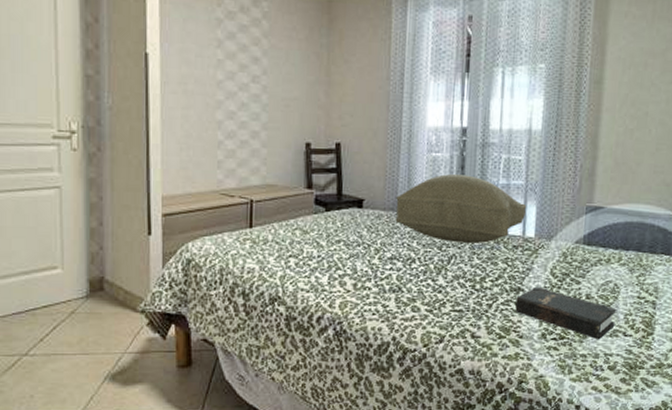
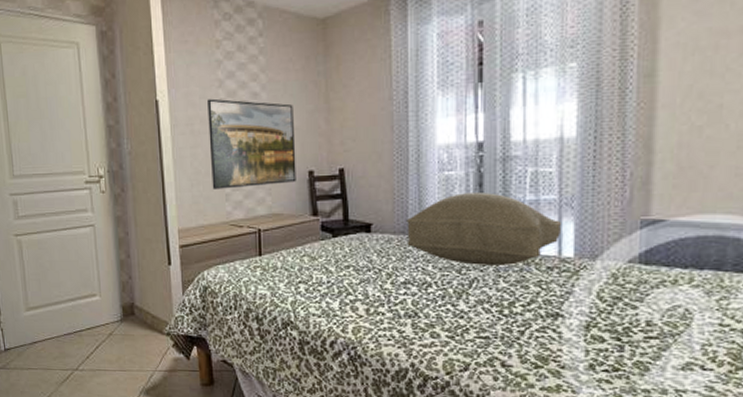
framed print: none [203,58,294,156] -> present [207,98,296,189]
hardback book: present [515,286,617,340] -> none [554,312,690,374]

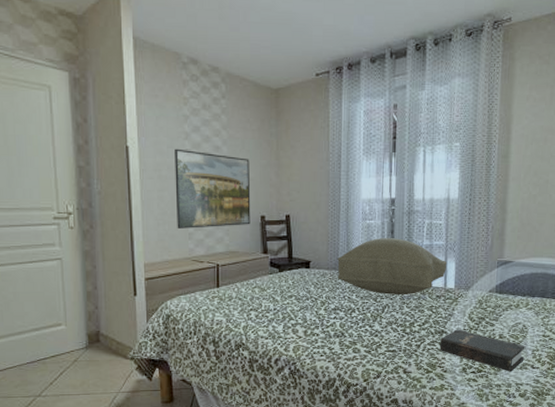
hardback book: none [554,312,690,374] -> present [440,329,525,372]

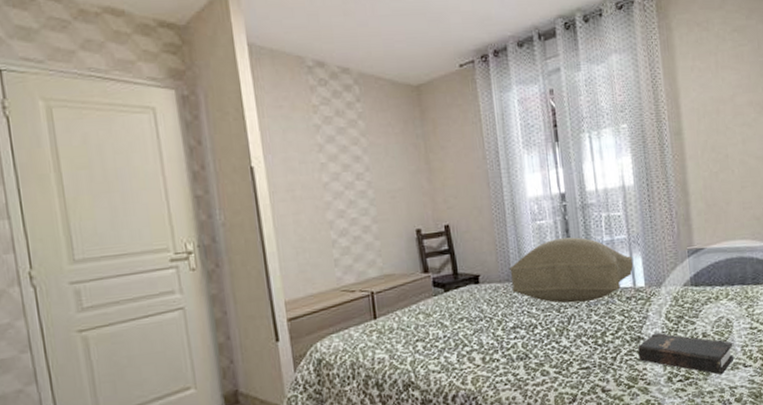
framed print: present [175,148,251,229] -> none [308,163,405,256]

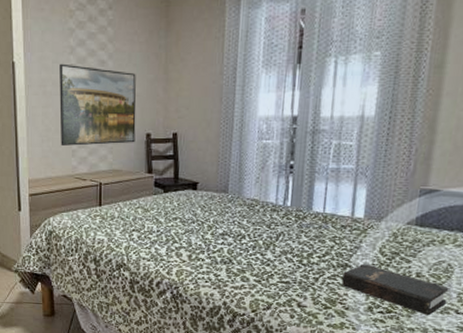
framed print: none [308,163,405,256] -> present [59,63,136,146]
cushion: present [509,237,633,303] -> none [227,160,356,223]

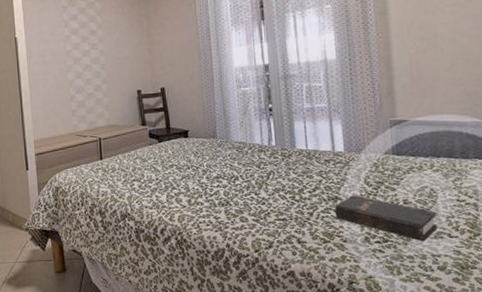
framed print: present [59,63,136,146] -> none [56,35,128,107]

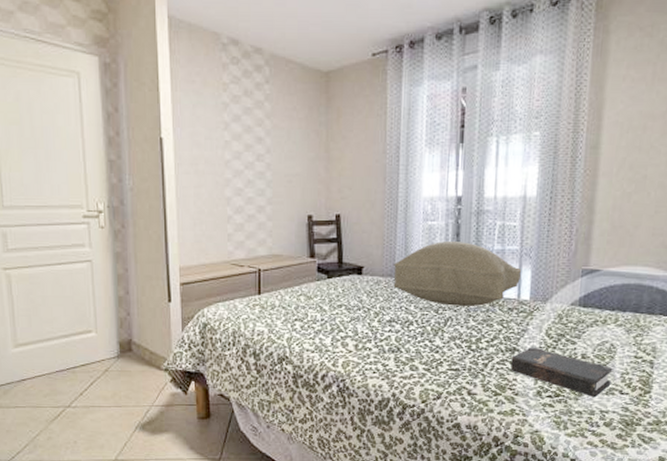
cushion: none [215,103,332,161] -> present [393,241,521,306]

